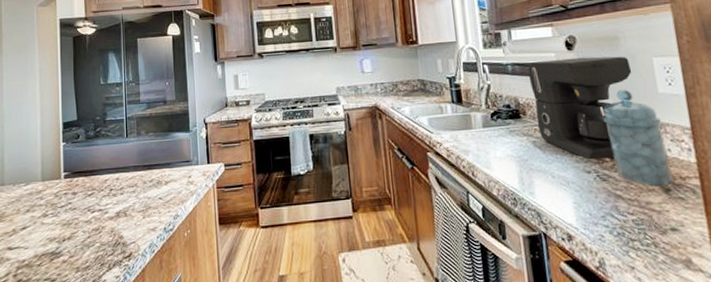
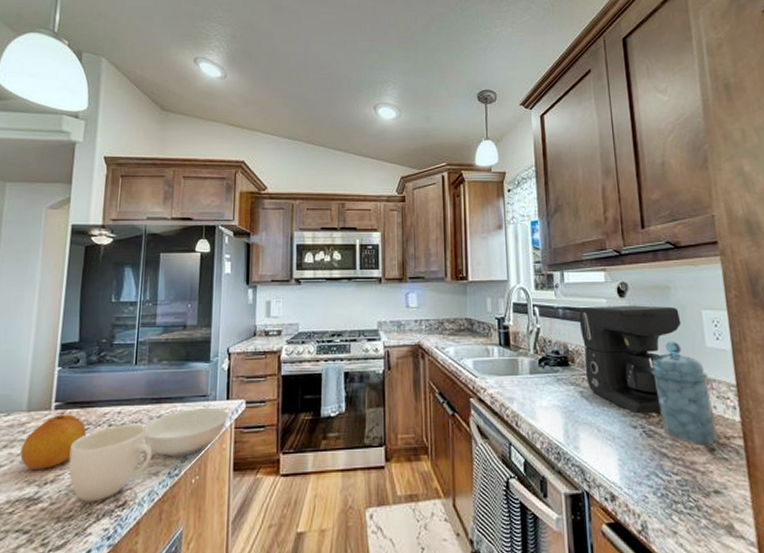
fruit: none [41,182,92,229] -> present [20,414,86,469]
cup: none [80,188,149,255] -> present [68,425,153,502]
bowl: none [140,171,211,215] -> present [143,407,229,457]

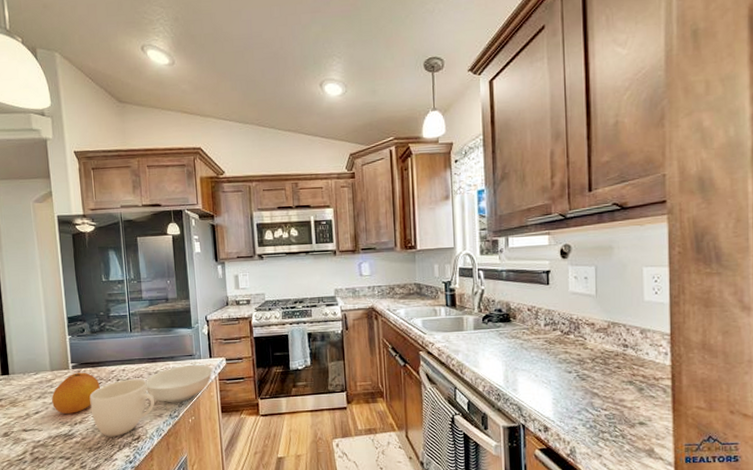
coffee maker: present [578,305,681,414] -> none [521,265,622,361]
canister: present [650,341,719,444] -> none [587,296,648,385]

